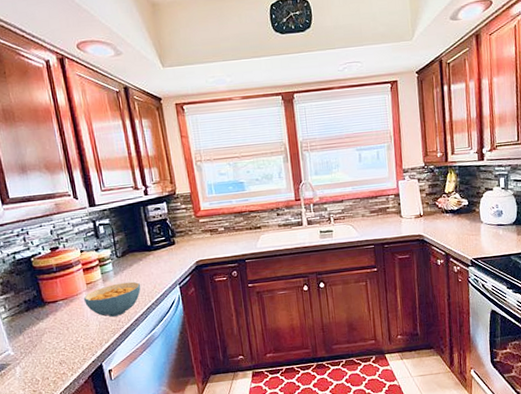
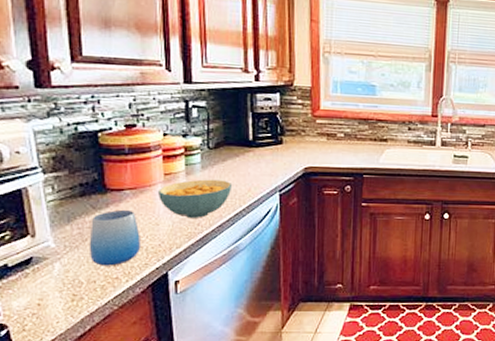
cup: none [37,316,79,365] -> present [88,209,142,266]

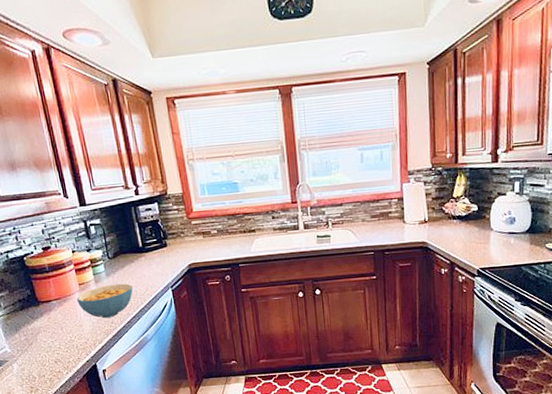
cup: present [88,209,142,266] -> none [32,316,73,363]

